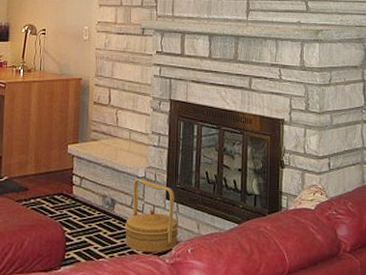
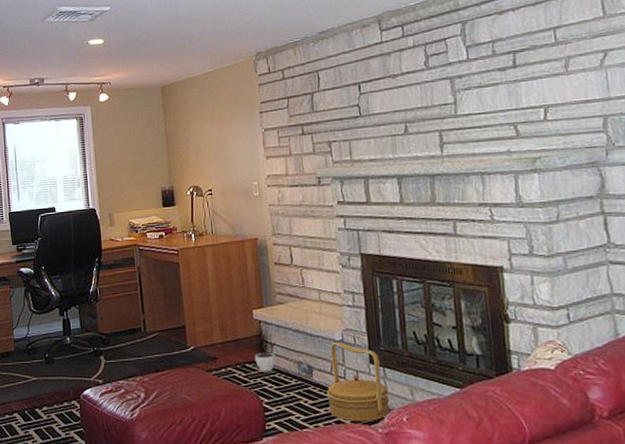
potted plant: none [63,154,95,204] -> present [252,319,291,372]

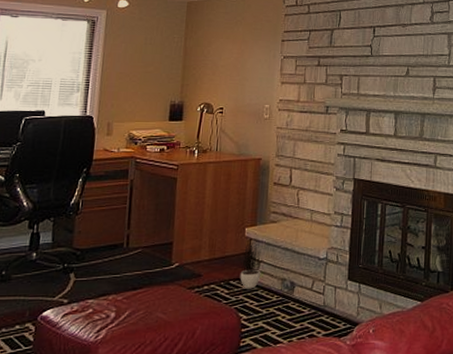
basket: present [326,341,390,422] -> none [304,259,361,335]

